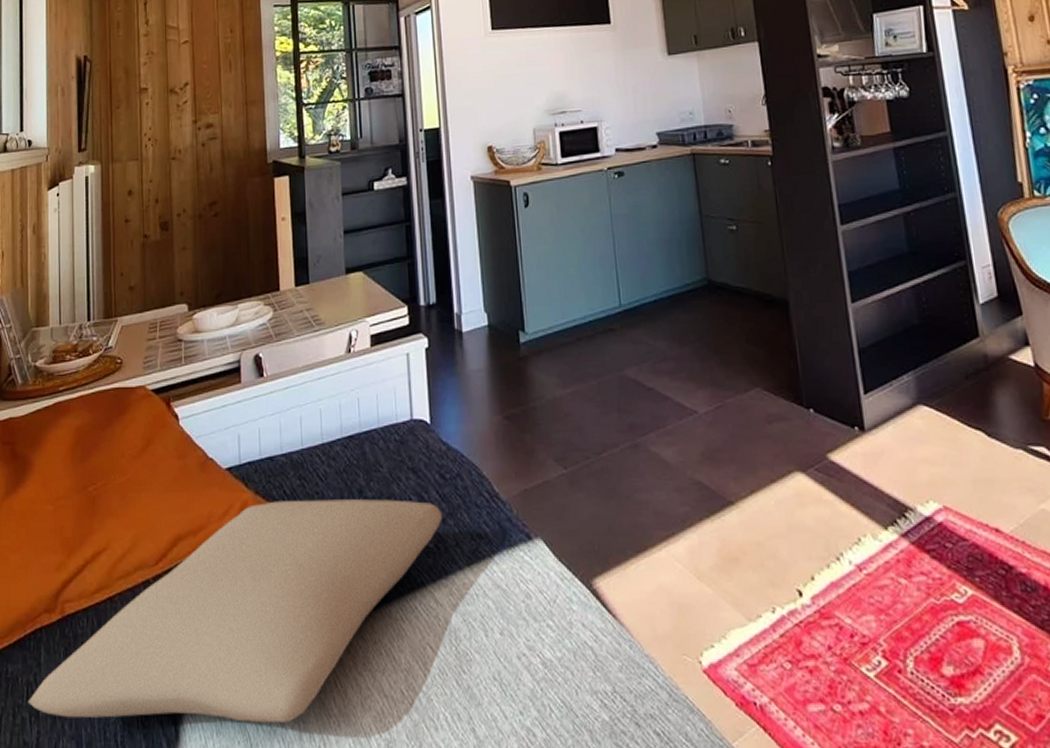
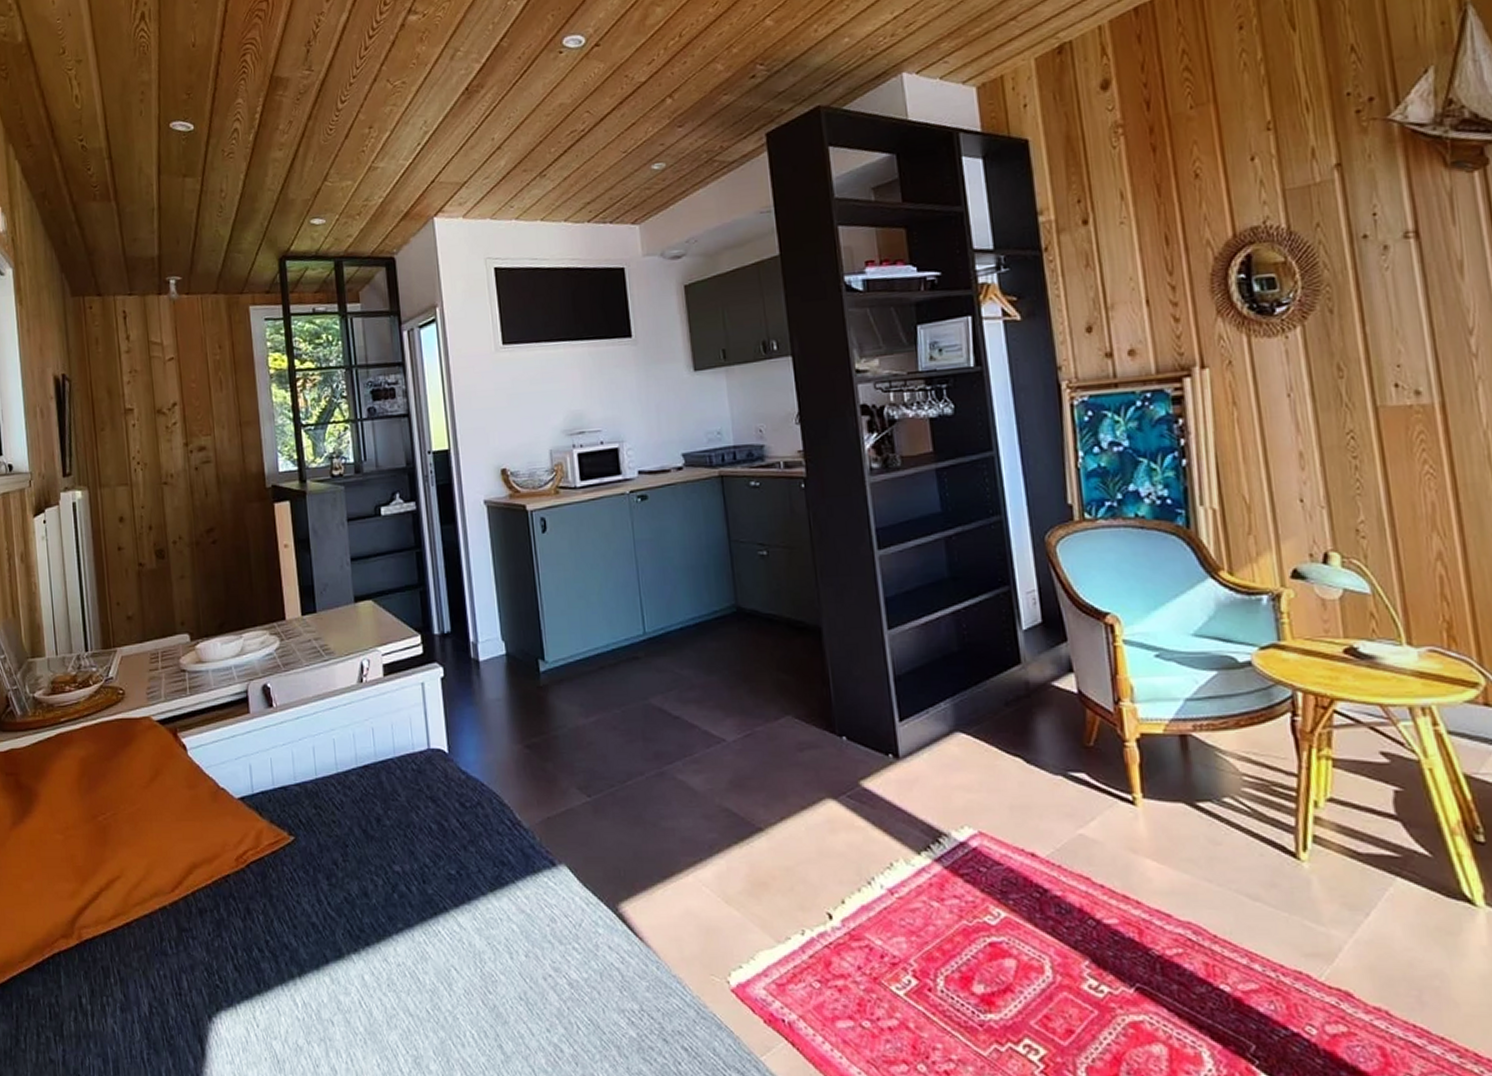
cushion: present [28,499,443,724] -> none [51,827,465,1041]

